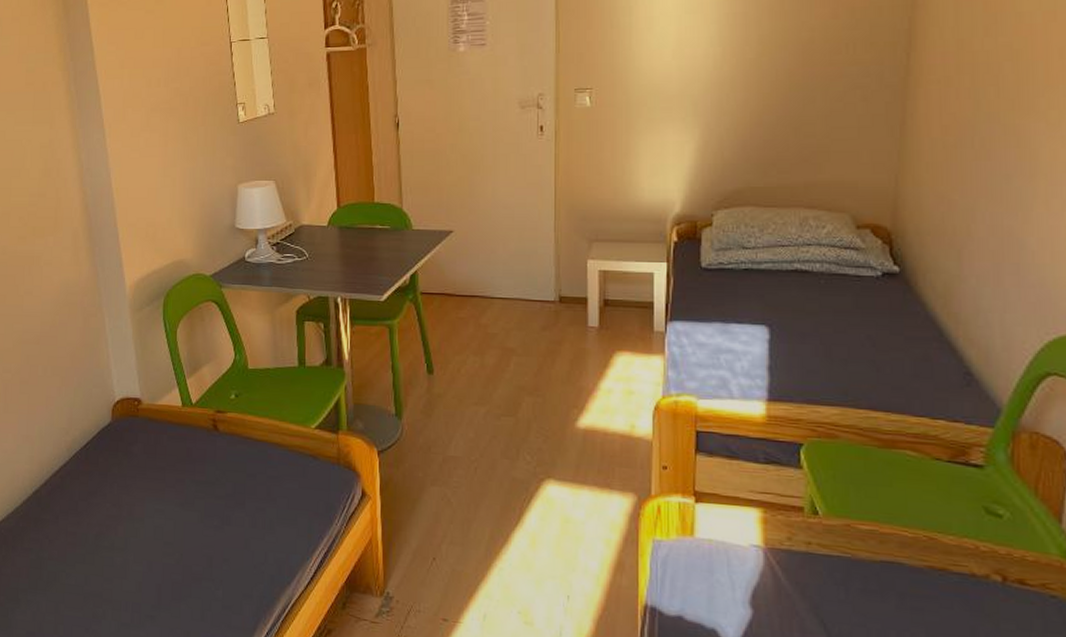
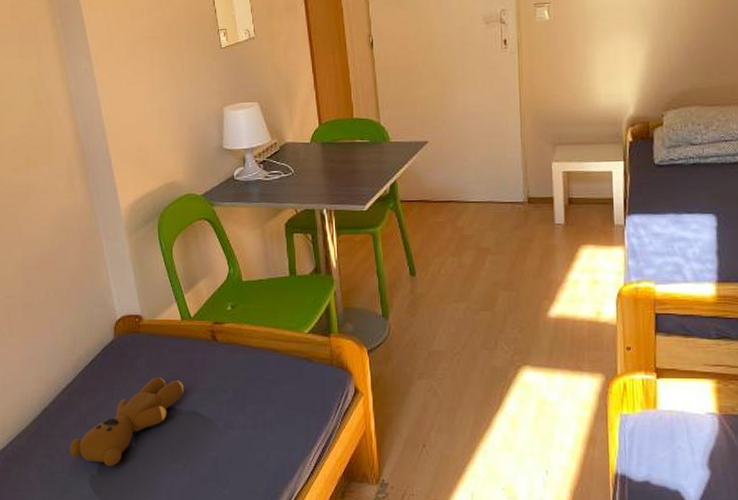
teddy bear: none [58,464,181,557] -> present [69,376,183,467]

